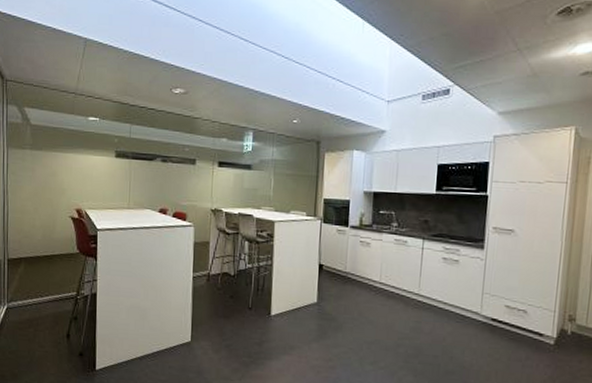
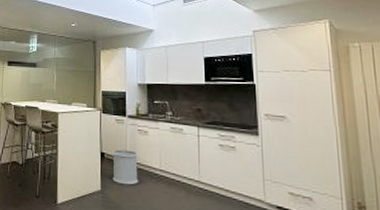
waste bin: none [330,261,358,298] -> present [112,149,139,185]

